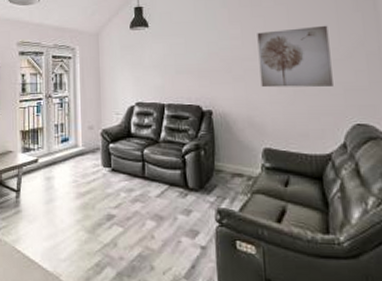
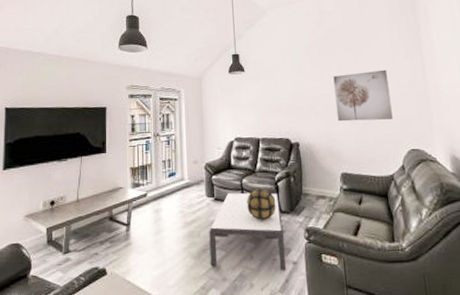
coffee table: none [105,164,192,255] -> present [209,192,286,271]
decorative sphere: none [148,161,183,198] -> present [247,188,276,221]

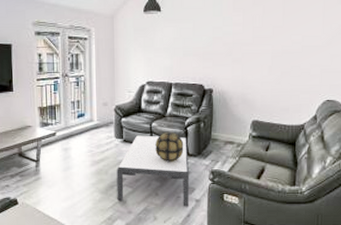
wall art: present [333,69,393,122] -> none [255,15,315,69]

